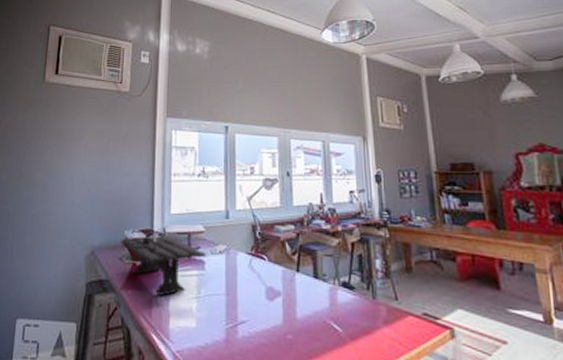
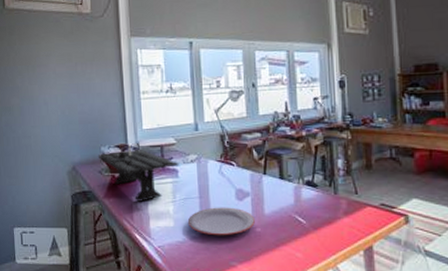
plate: none [211,306,286,343] -> present [187,207,255,236]

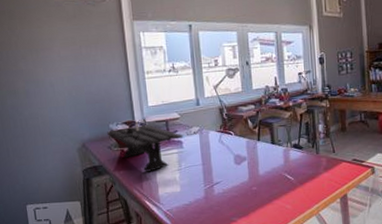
plate: present [187,207,255,236] -> none [192,171,251,197]

